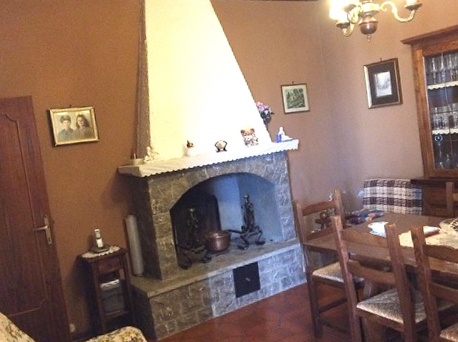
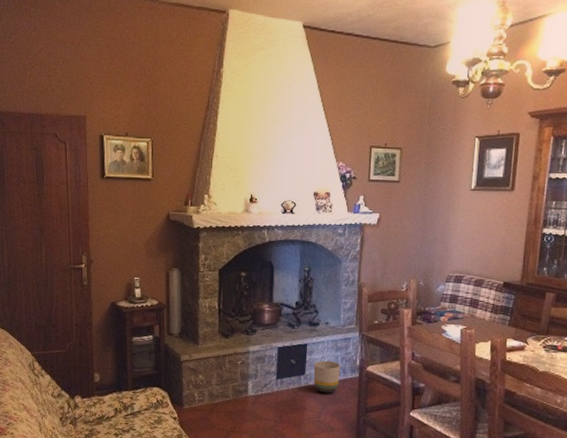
planter: none [266,272,292,303] -> present [313,360,341,393]

